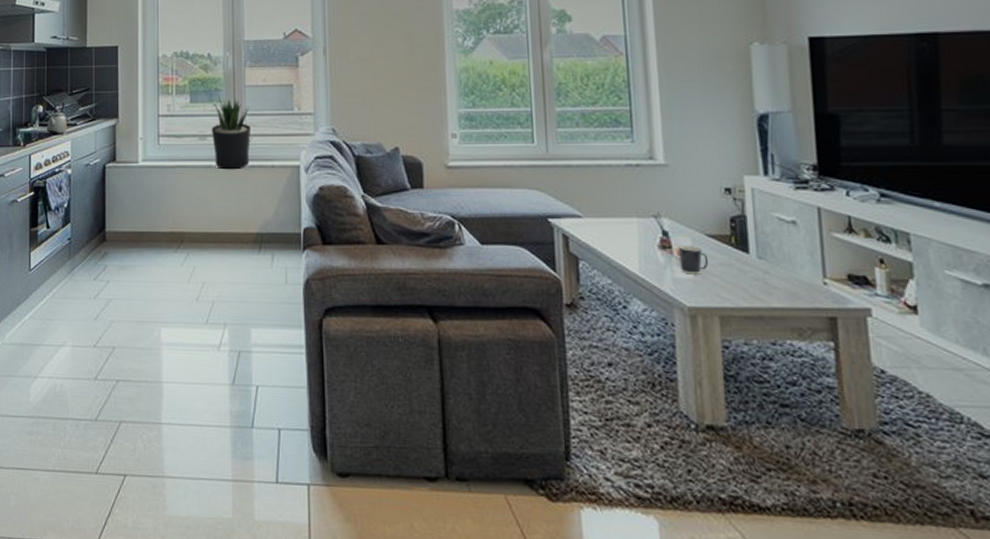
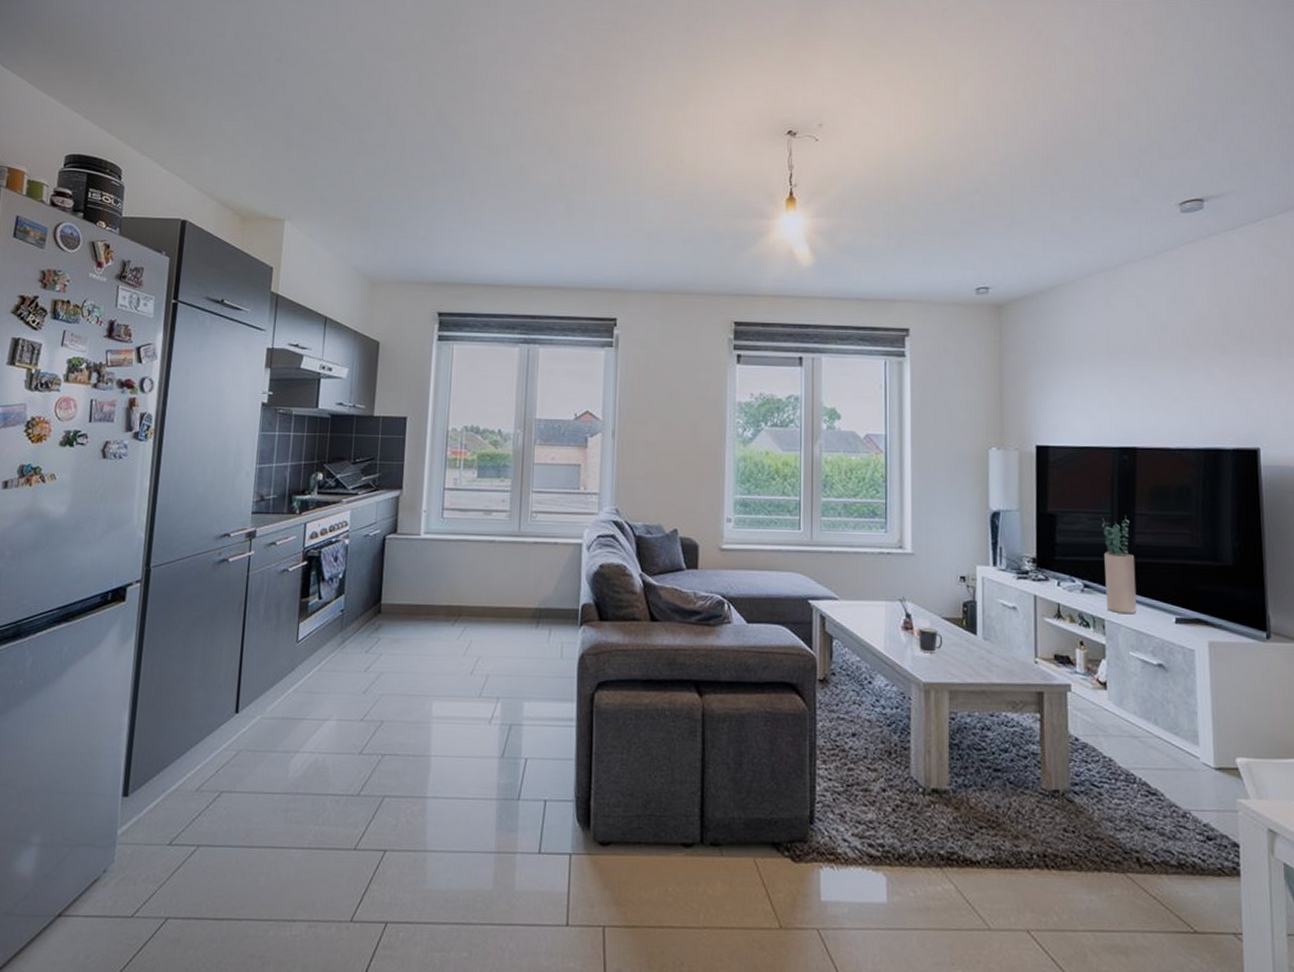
kettle: present [46,101,67,135] -> none [325,470,348,504]
planter: present [211,94,252,170] -> none [496,470,537,546]
vase: none [898,111,952,227] -> present [1102,514,1137,615]

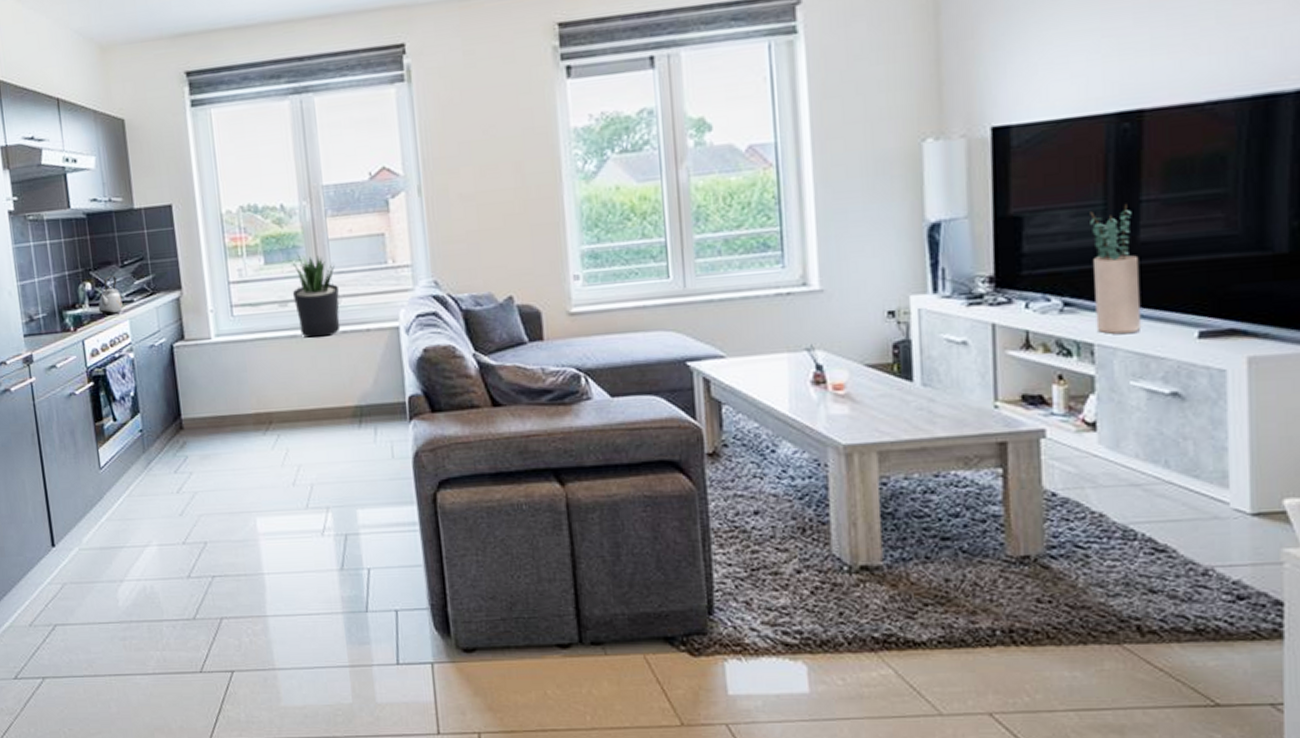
kettle: none [325,470,348,504] -> present [98,275,123,315]
planter: none [496,470,537,546] -> present [291,252,341,339]
mug: present [918,627,943,654] -> none [833,378,868,410]

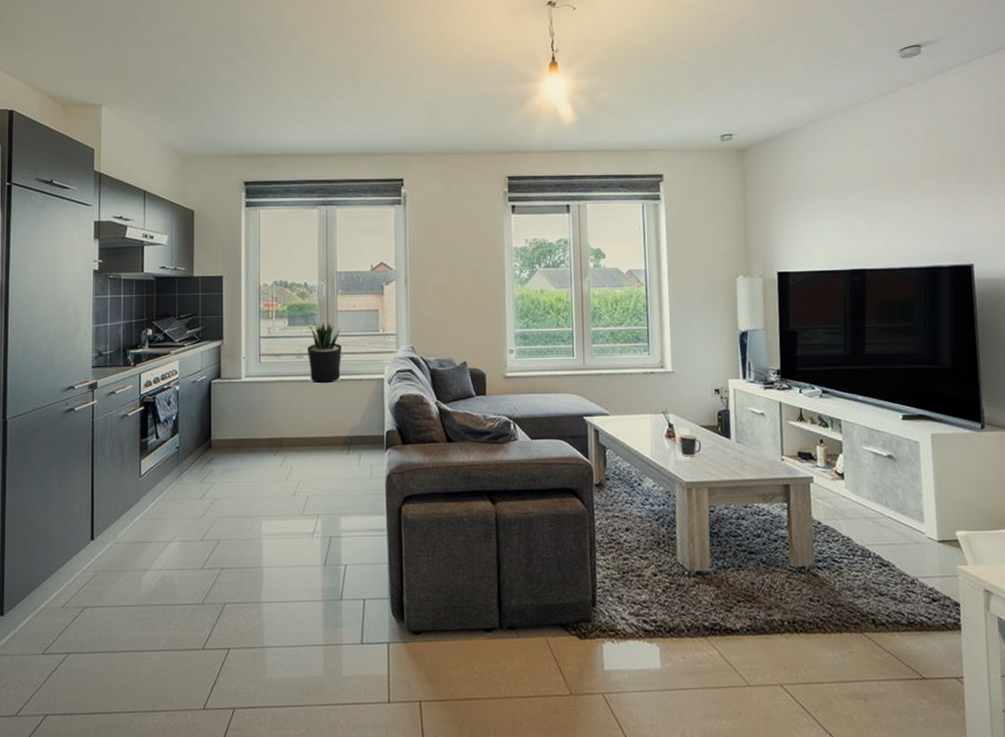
kettle: present [98,275,123,315] -> none [155,325,175,356]
mug: none [833,378,868,410] -> present [679,435,702,457]
vase: present [1090,203,1142,335] -> none [836,328,869,414]

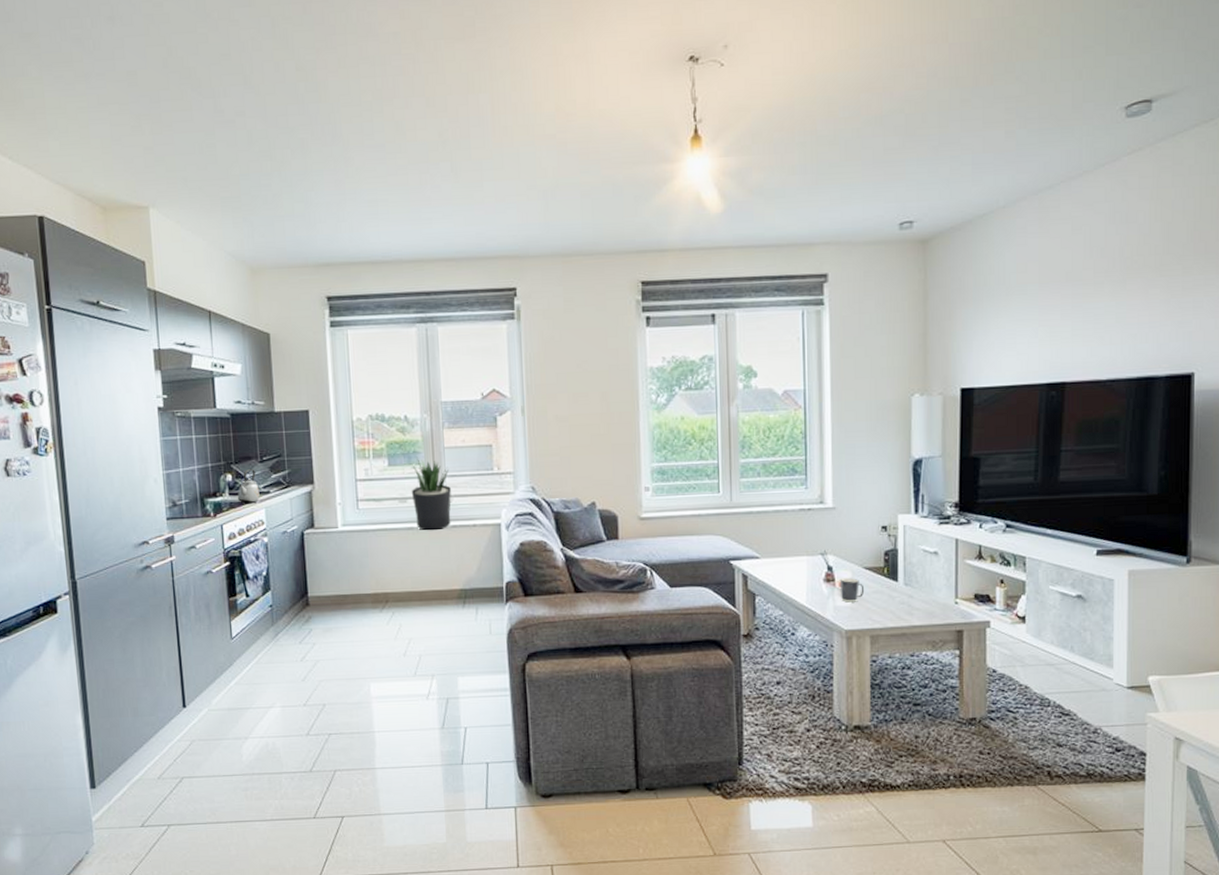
kettle: none [155,325,175,356] -> present [237,469,260,504]

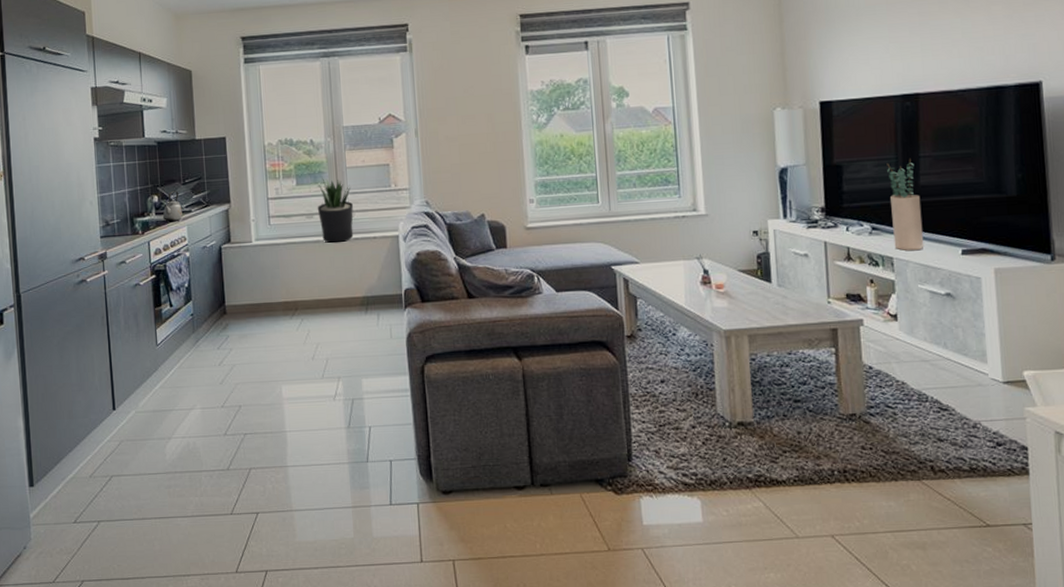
mug: present [839,578,865,603] -> none [716,280,740,304]
vase: none [1026,452,1059,551] -> present [887,158,924,251]

